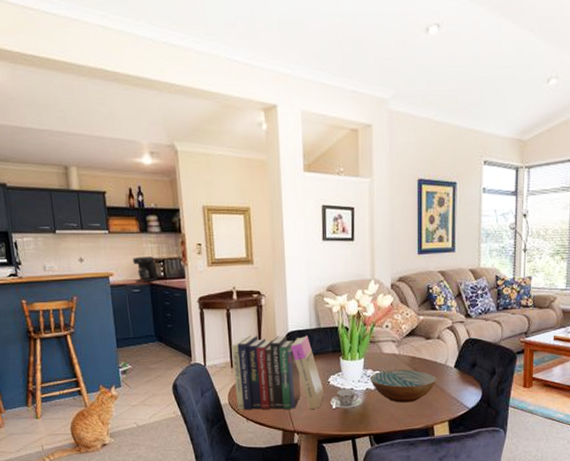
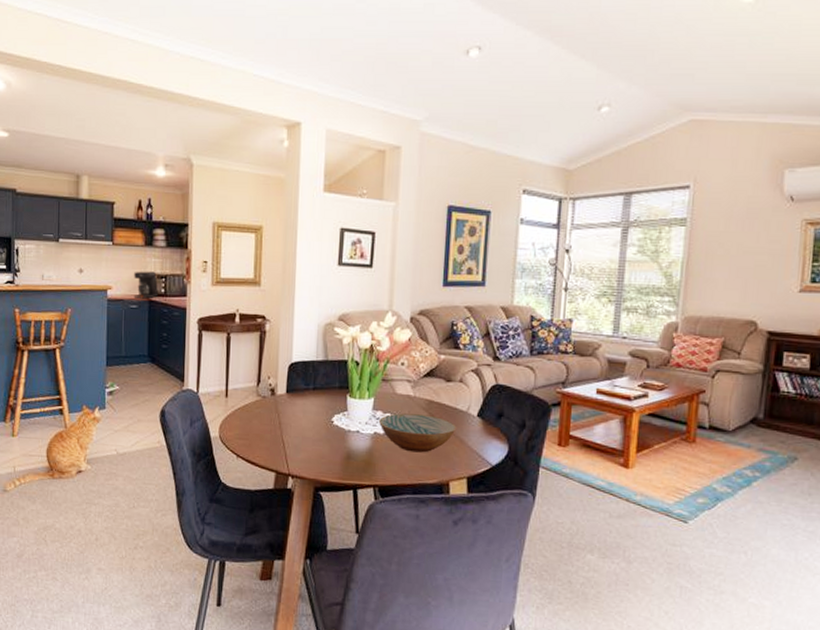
books: present [231,335,324,410] -> none [227,363,326,452]
teacup: present [330,390,362,409] -> none [332,431,369,454]

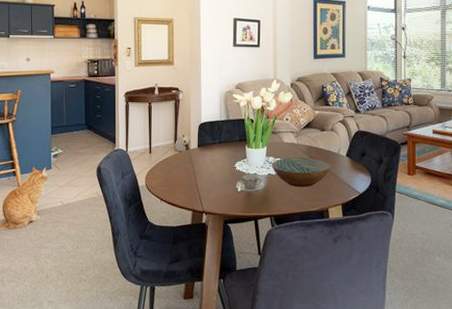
coffee maker: present [133,271,158,299] -> none [72,57,92,79]
teacup: none [332,431,369,454] -> present [236,175,264,191]

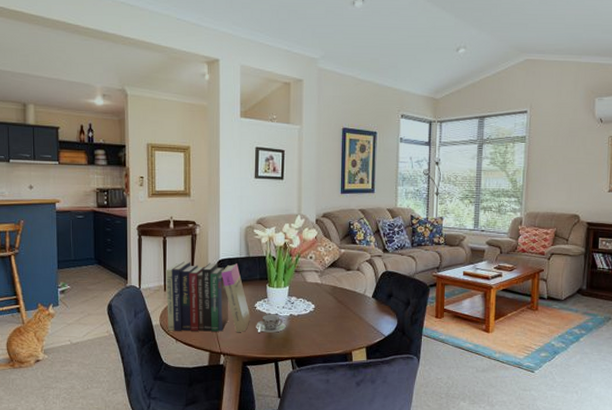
books: none [151,125,231,192] -> present [166,261,250,333]
bowl: present [271,158,331,187] -> none [293,298,356,329]

